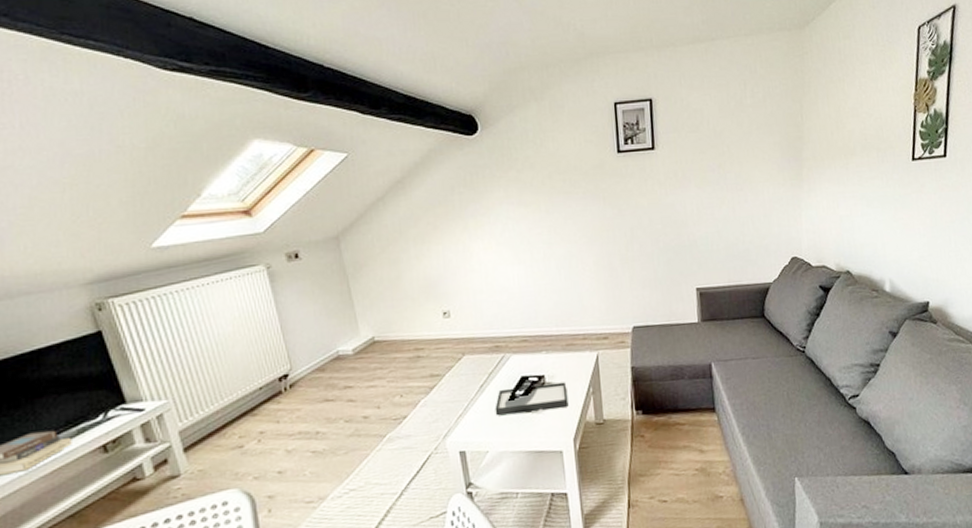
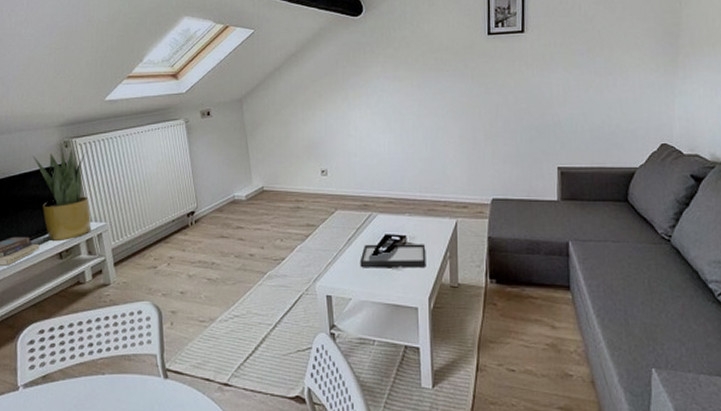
planter: none [49,311,147,431] -> present [32,148,92,240]

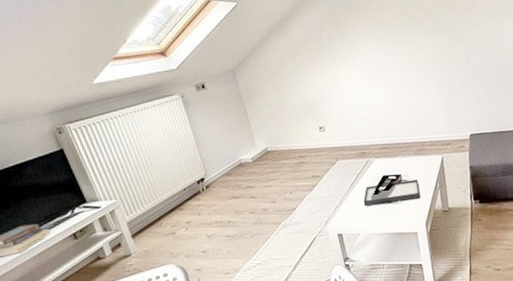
planter: present [32,148,92,240] -> none [25,134,103,224]

